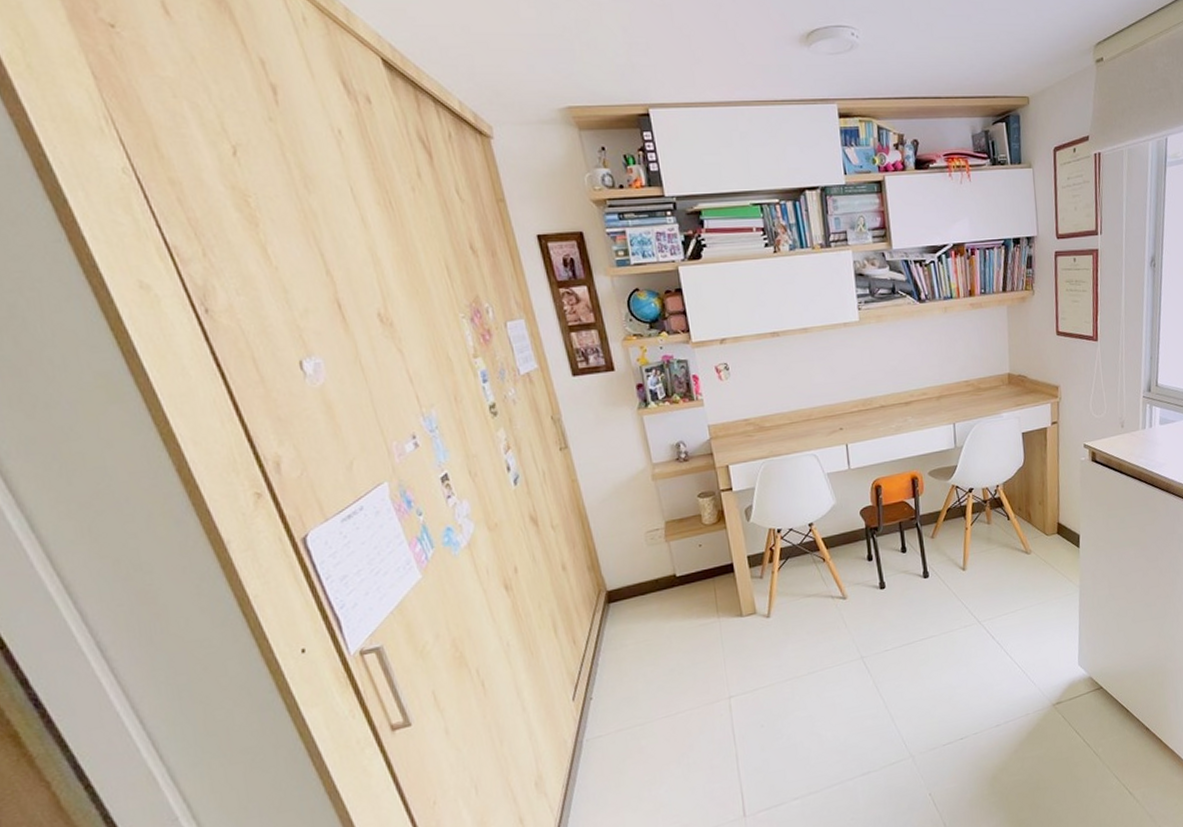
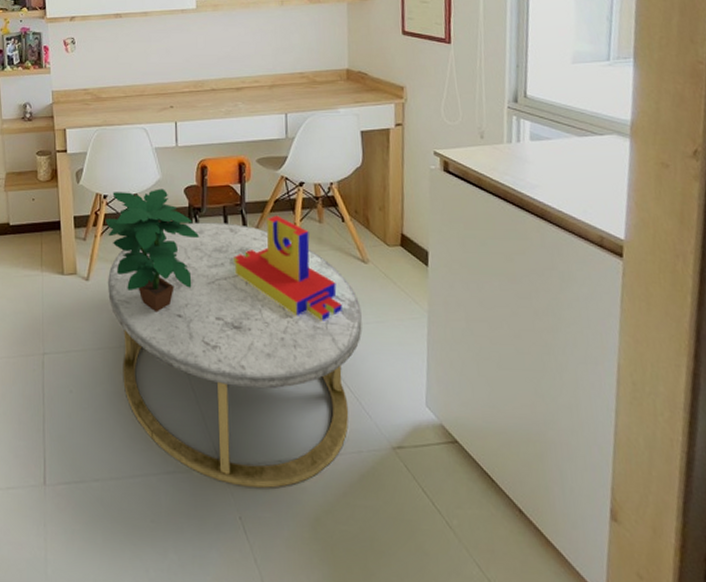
potted plant: none [781,514,877,635] -> present [105,188,199,313]
coffee table: none [789,537,1027,770] -> present [108,222,362,489]
toy block set: none [912,523,1010,612] -> present [234,215,342,321]

